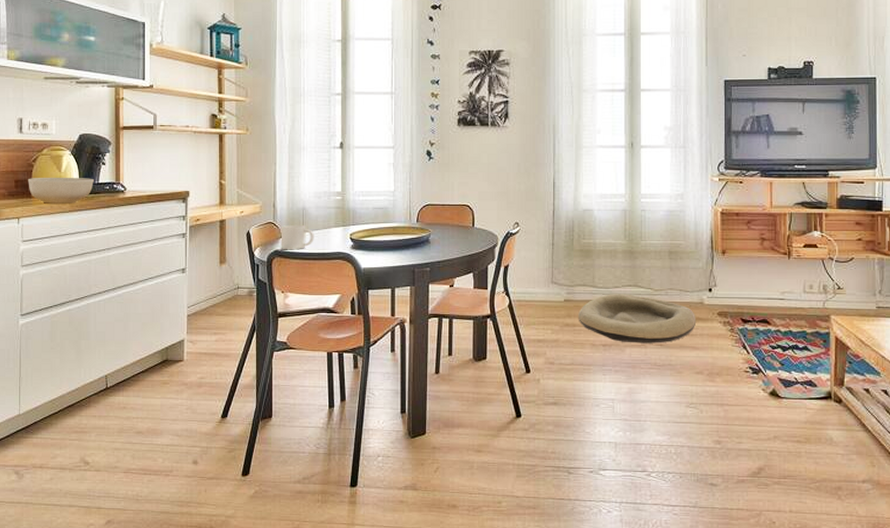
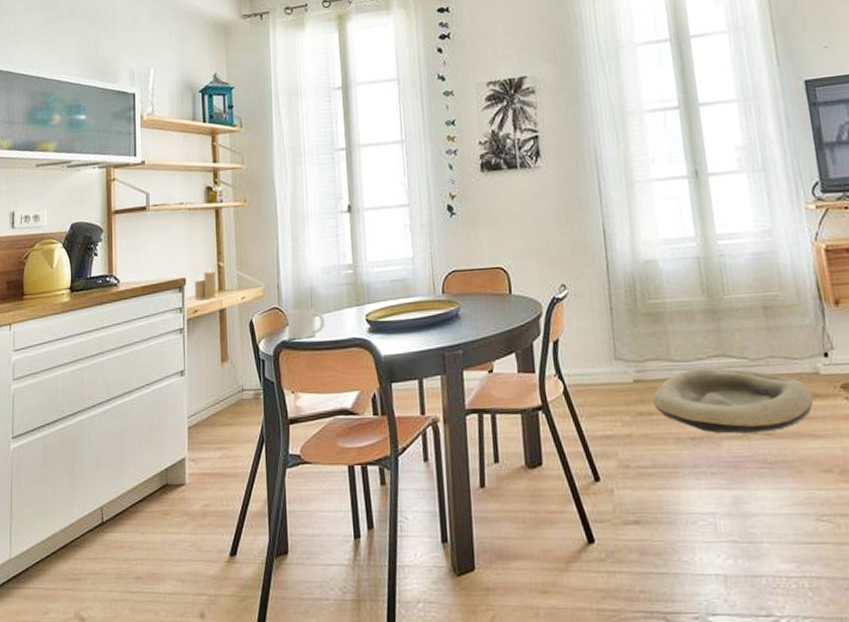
bowl: present [28,177,94,205] -> none [20,272,86,307]
candle: none [197,185,218,211] -> present [194,269,217,301]

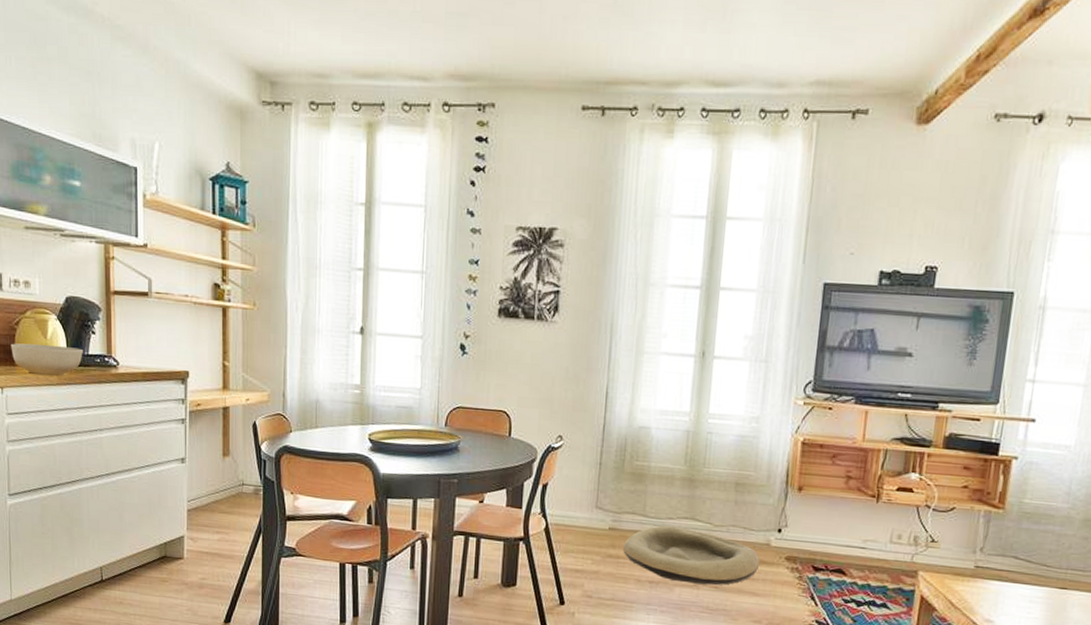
bowl: none [20,272,86,307] -> present [11,343,83,377]
candle: present [194,269,217,301] -> none [198,366,221,396]
mug: present [287,307,325,340] -> none [290,418,328,448]

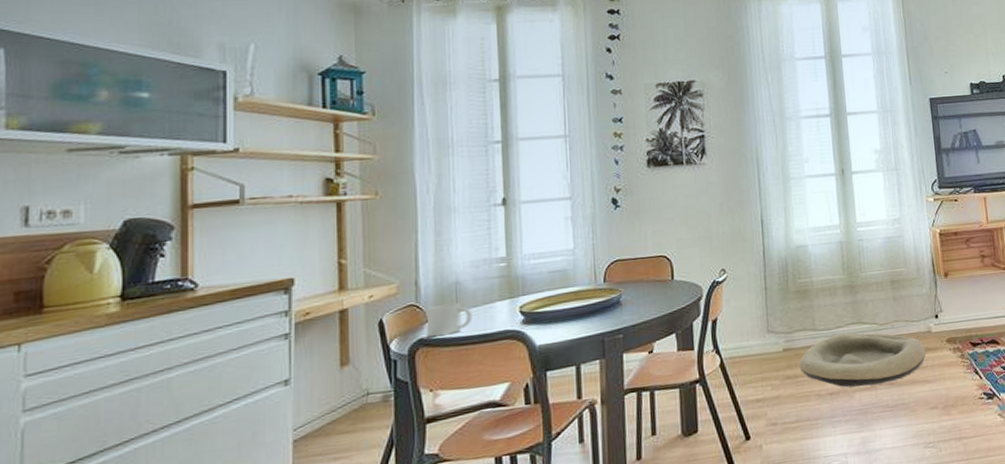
bowl: present [11,343,83,377] -> none [37,276,146,321]
mug: none [290,418,328,448] -> present [426,302,472,338]

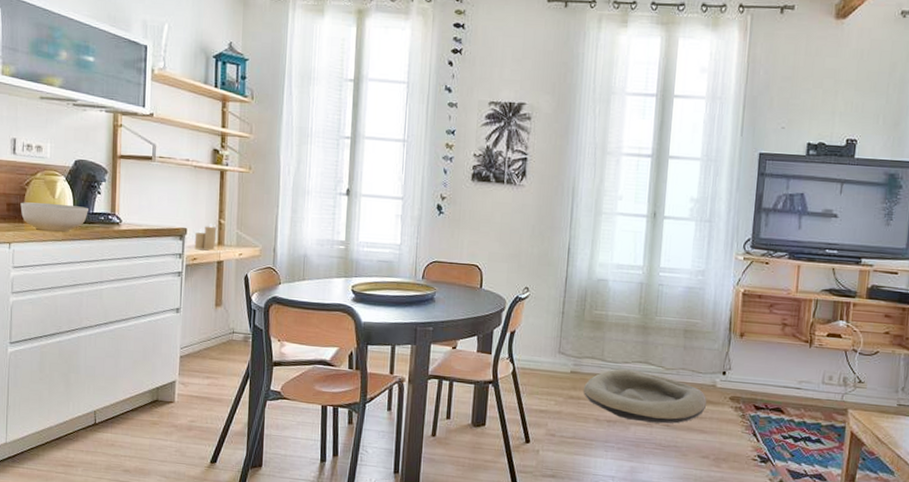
bowl: none [37,276,146,321] -> present [20,202,88,233]
candle: none [306,267,336,302] -> present [194,224,217,251]
mug: present [426,302,472,338] -> none [279,271,315,298]

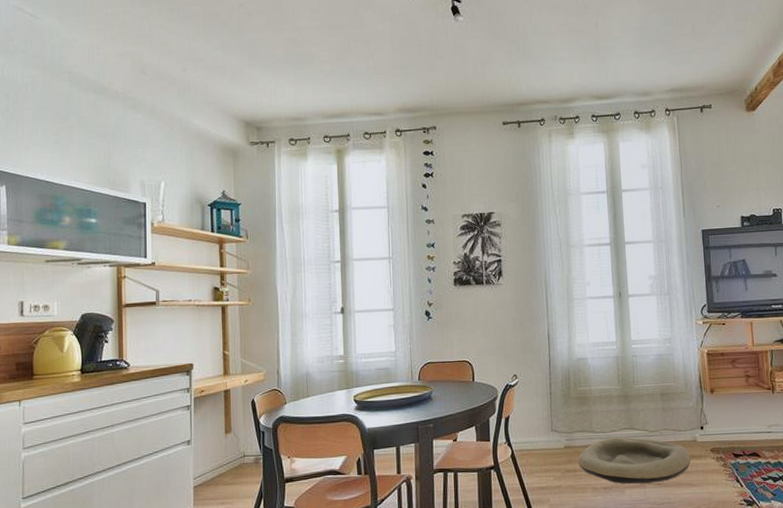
bowl: present [20,202,88,233] -> none [29,356,97,386]
candle: present [194,224,217,251] -> none [201,356,222,382]

